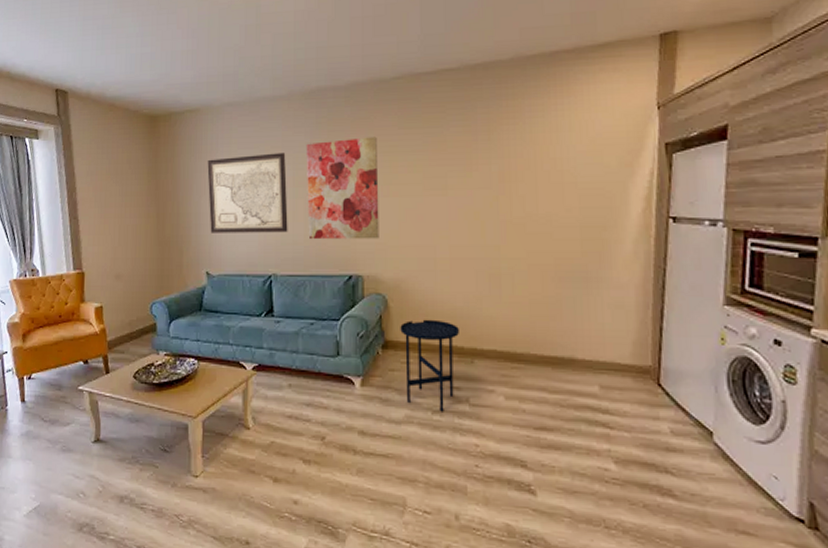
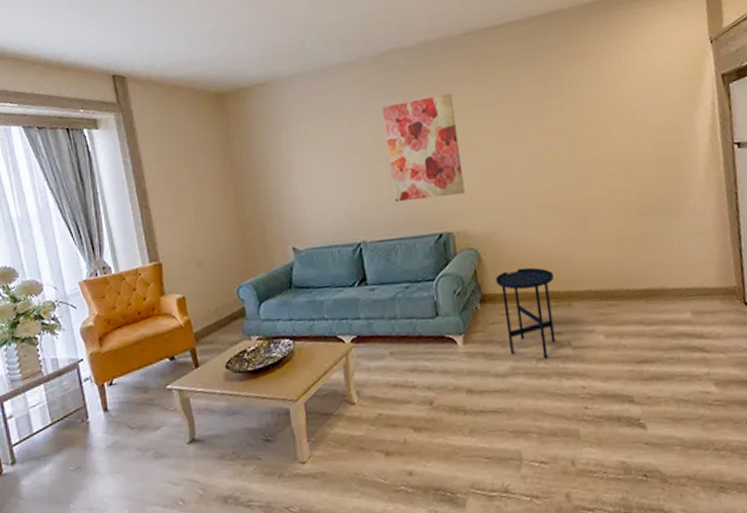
wall art: present [207,152,288,233] -> none [282,118,373,207]

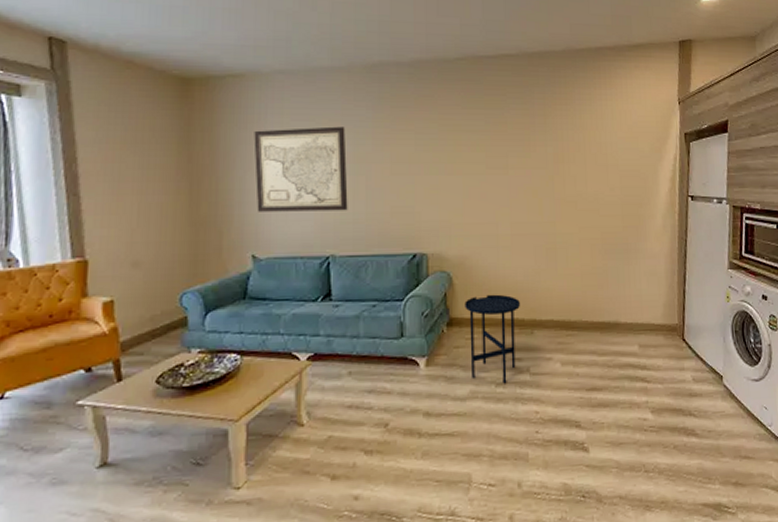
wall art: none [282,118,373,207] -> present [254,126,348,212]
wall art: present [381,93,465,203] -> none [367,115,444,218]

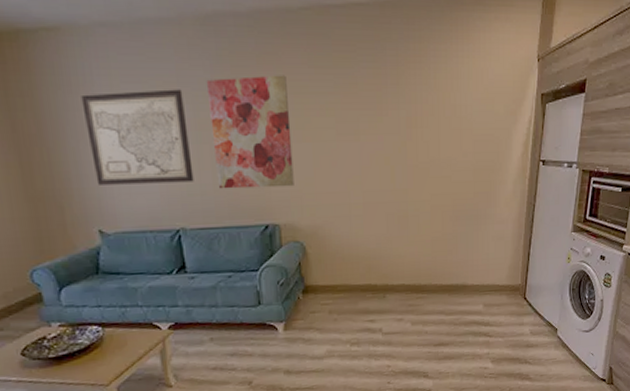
wall art: none [367,115,444,218] -> present [206,75,294,189]
side table: present [465,294,520,384] -> none [319,262,373,343]

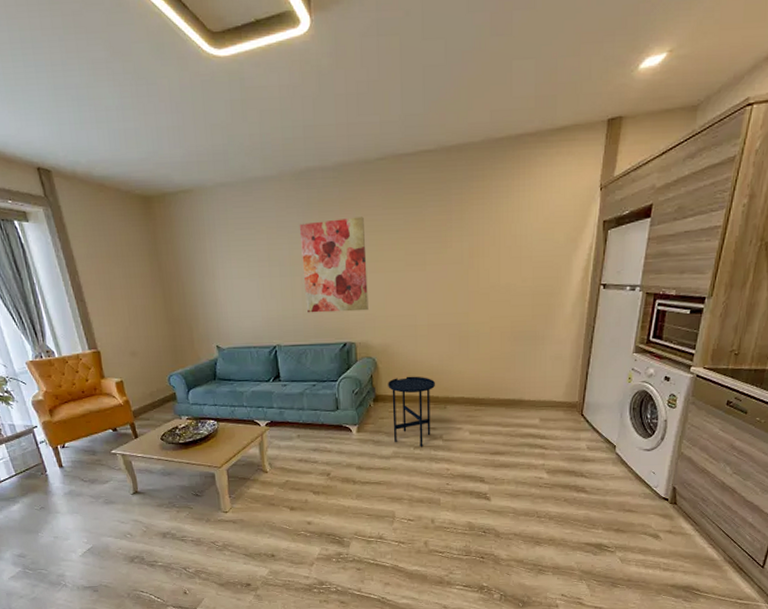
wall art: present [81,89,194,185] -> none [206,233,288,311]
side table: none [319,262,373,343] -> present [388,376,435,447]

